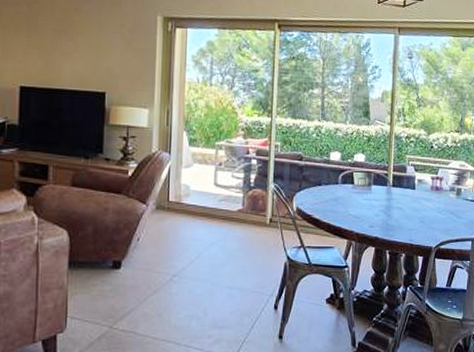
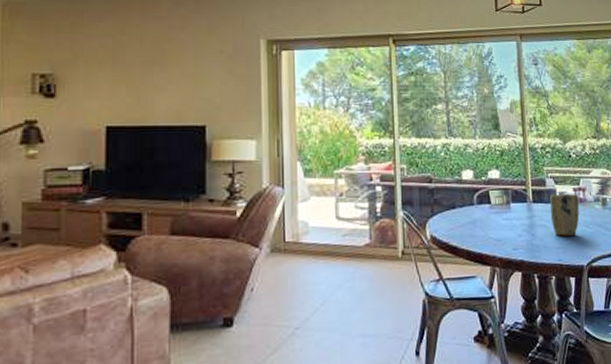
plant pot: none [407,181,435,219] -> present [549,194,580,236]

